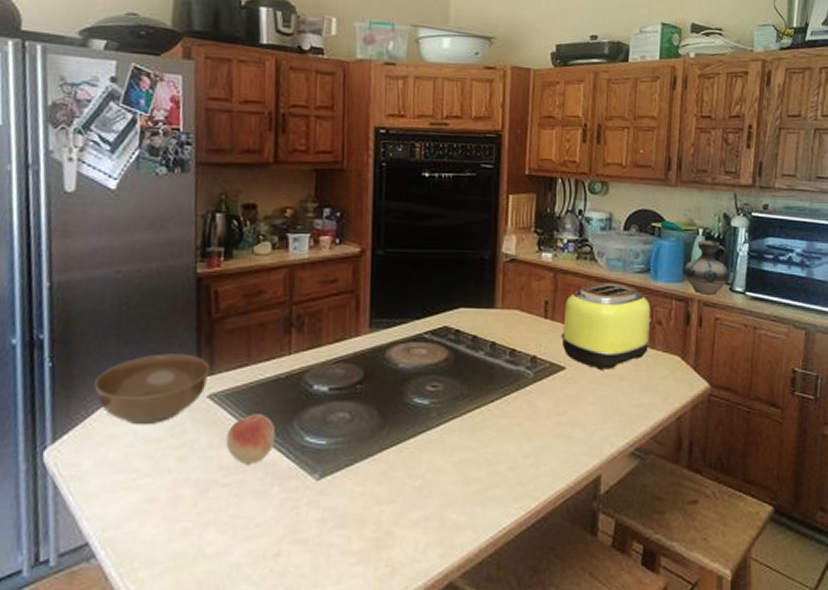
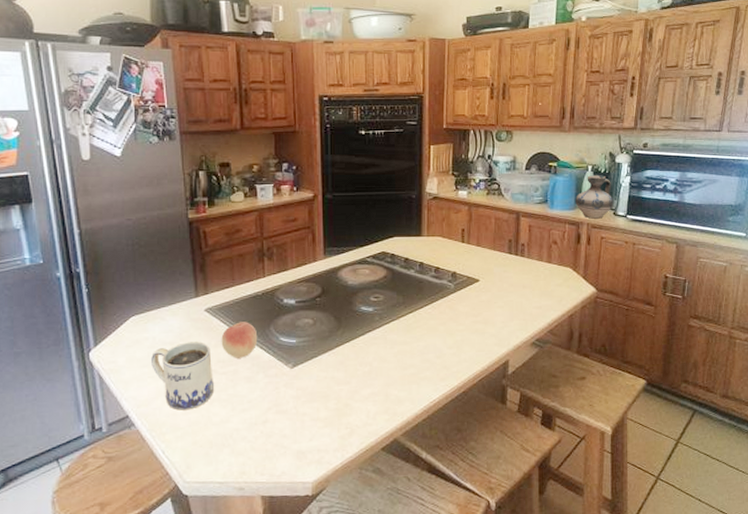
bowl: present [93,353,210,425] -> none [120,279,205,333]
mug: none [128,439,213,537] -> present [151,341,215,411]
toaster: present [561,283,652,370] -> none [476,213,549,281]

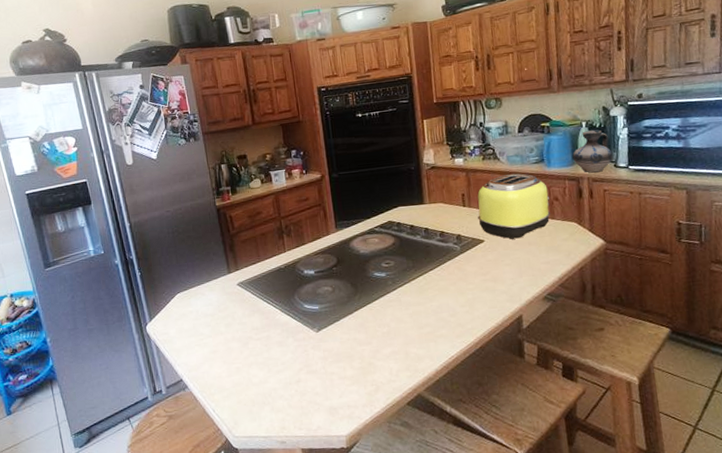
mug: present [151,341,215,411] -> none [196,312,252,374]
fruit: present [221,322,258,358] -> none [253,292,285,326]
toaster: none [476,213,549,281] -> present [477,173,551,239]

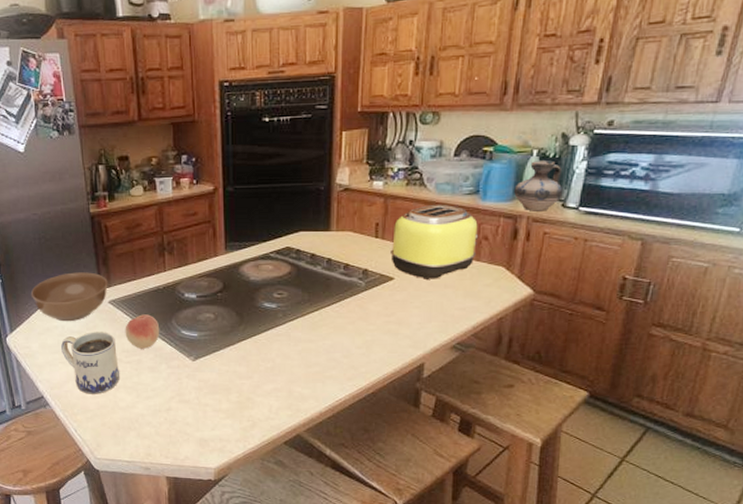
bowl: none [167,258,236,306] -> present [30,272,108,322]
mug: none [196,312,252,374] -> present [61,332,120,394]
fruit: none [253,292,285,326] -> present [125,314,160,349]

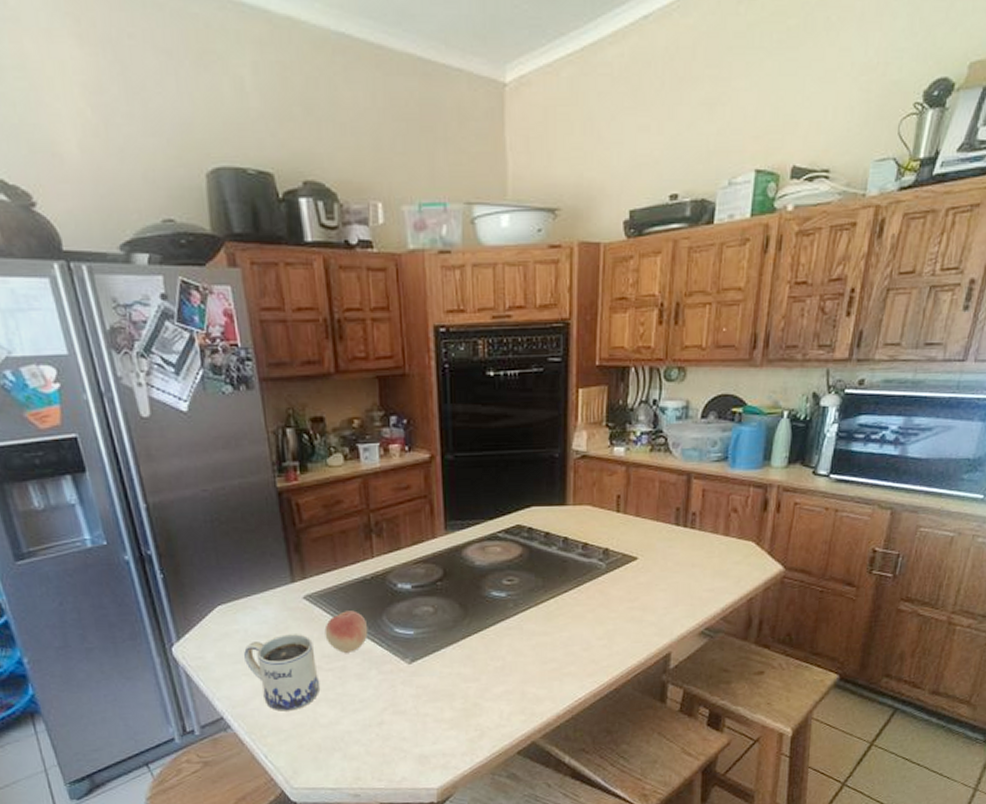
bowl: present [30,272,108,322] -> none [202,561,302,624]
toaster: present [391,205,479,279] -> none [634,473,728,558]
ceramic jug: present [514,161,563,211] -> none [764,423,814,480]

